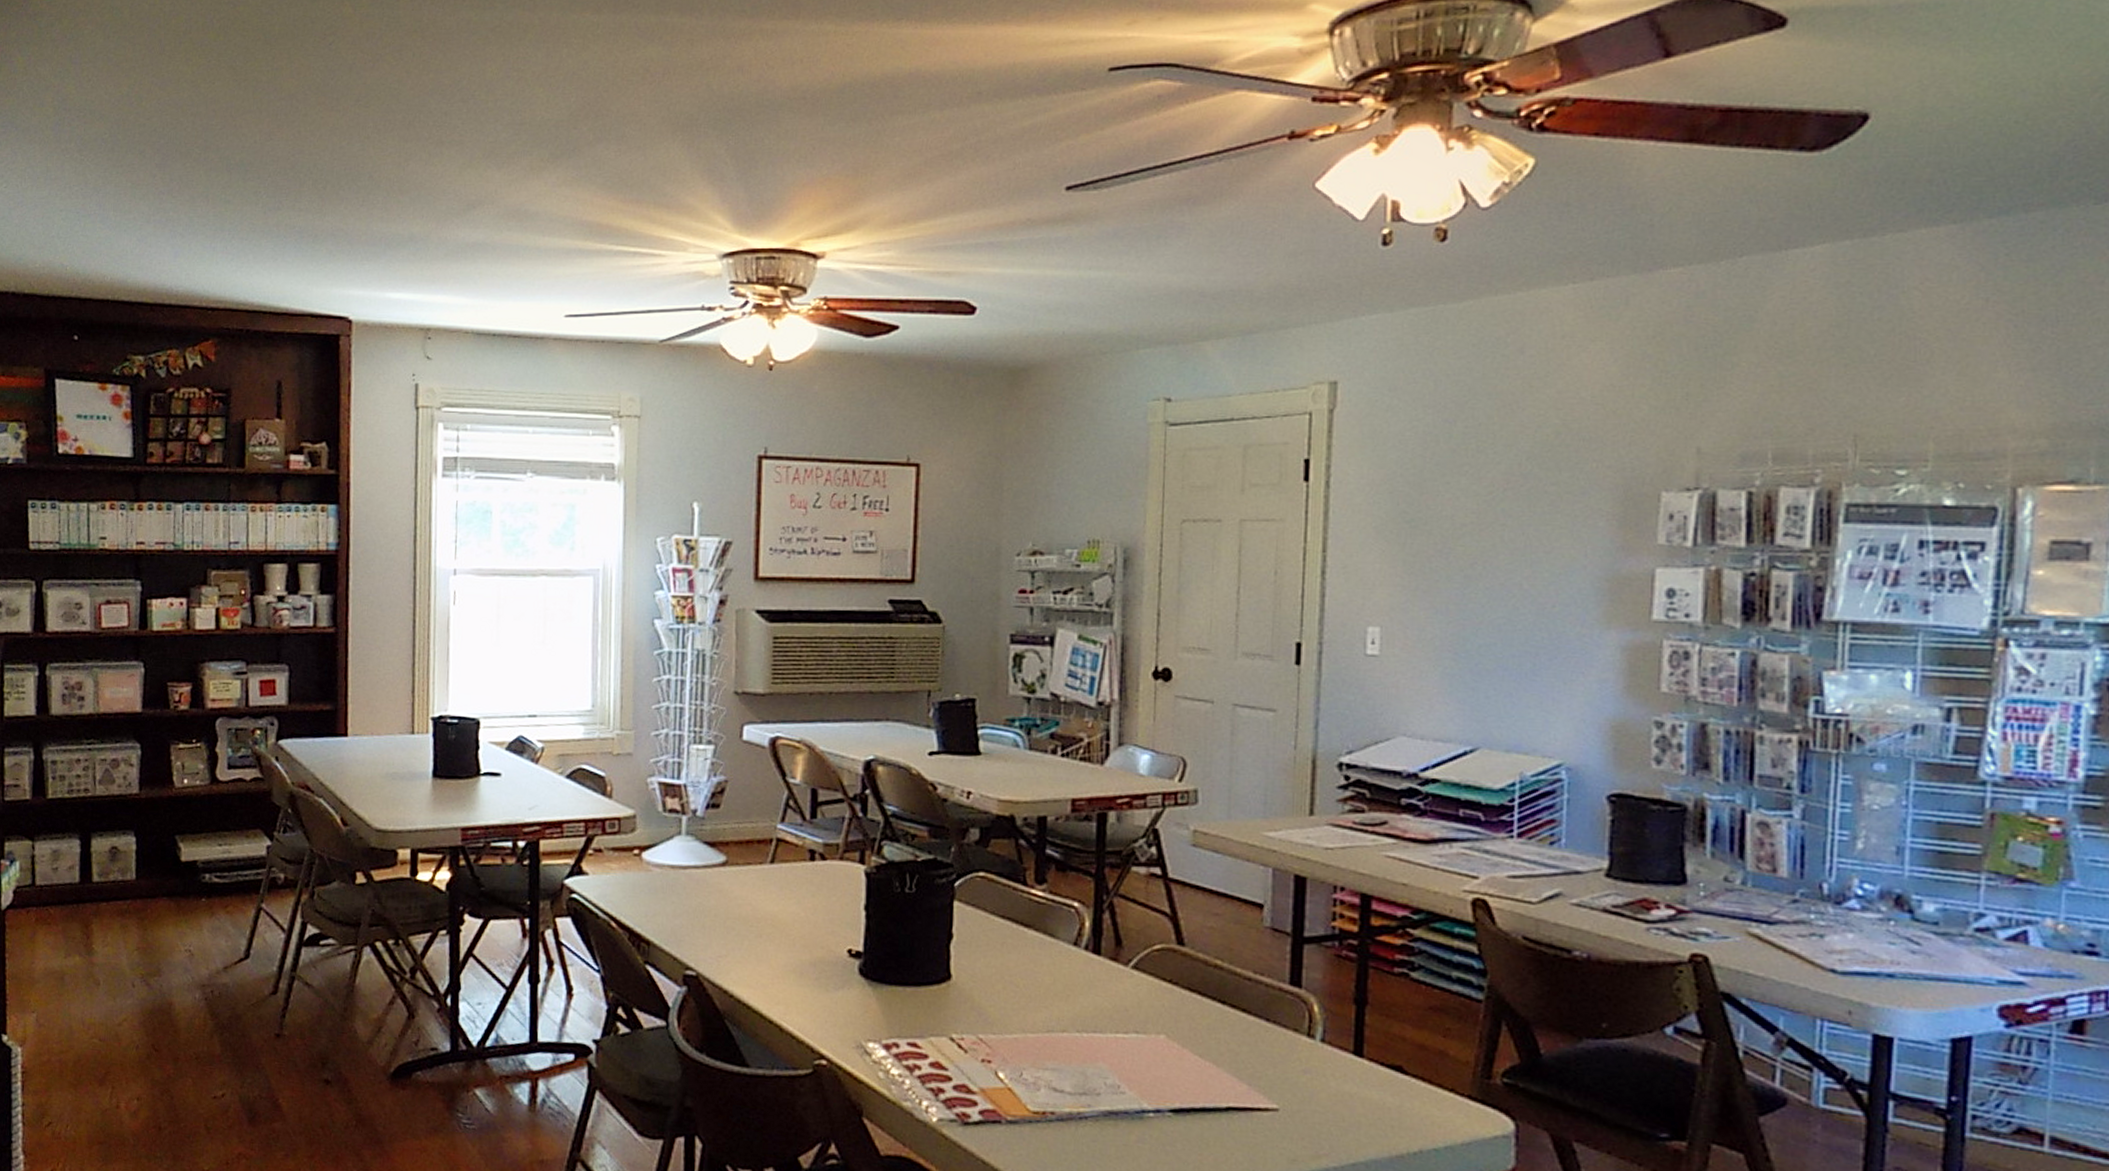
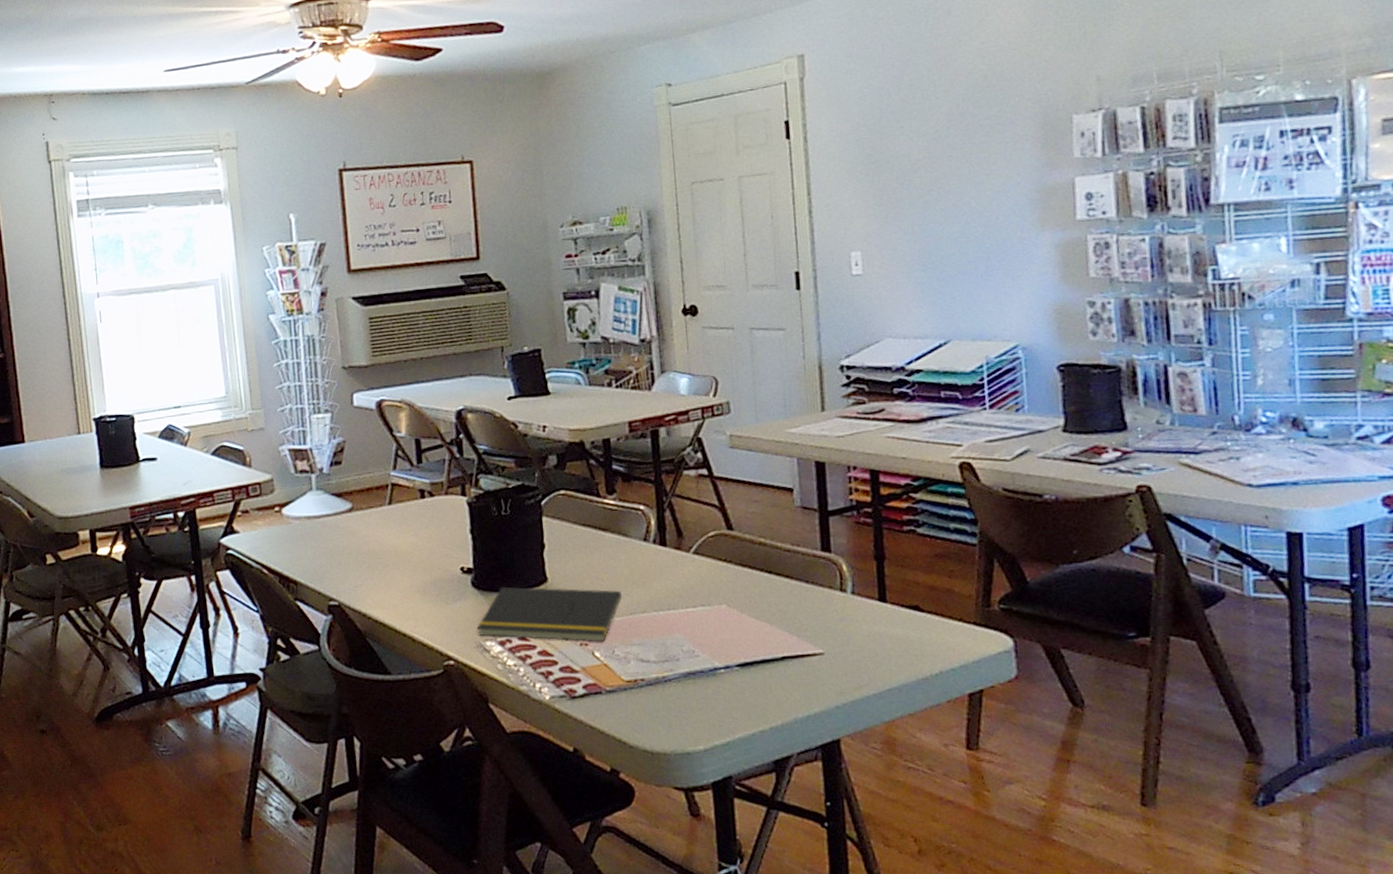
notepad: none [858,979,1039,1061] -> present [476,586,622,642]

